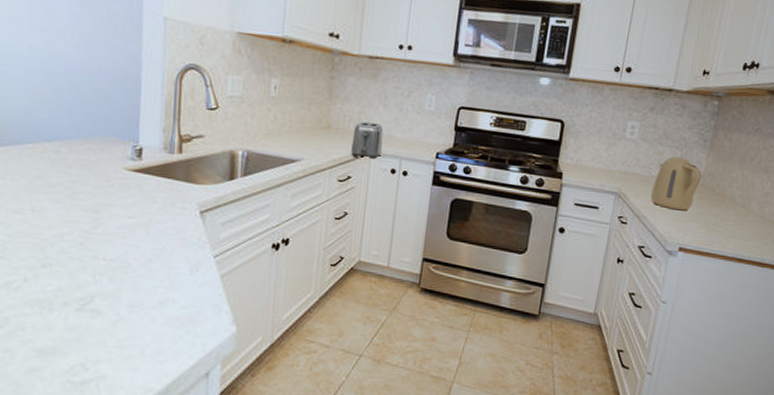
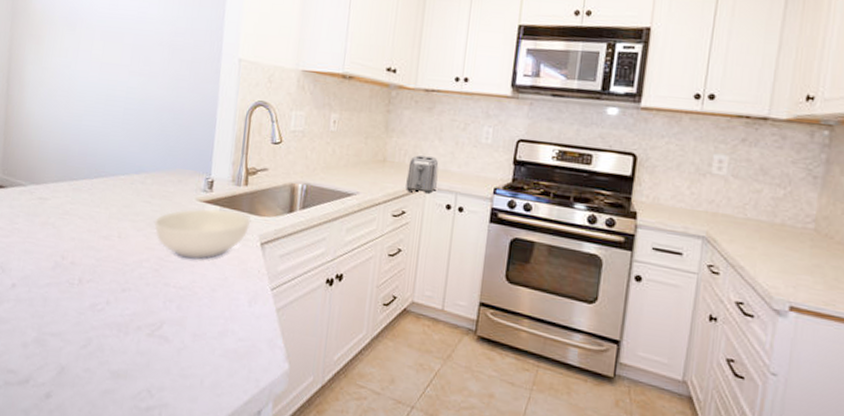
bowl: none [74,178,188,230] -> present [153,209,251,259]
kettle: present [651,156,702,211] -> none [748,196,814,262]

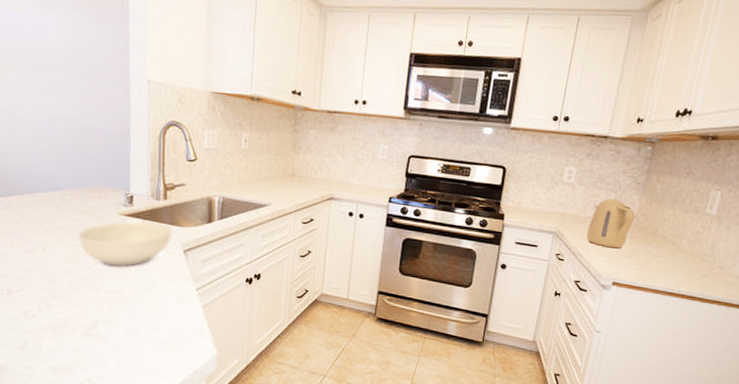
toaster: present [406,155,439,195] -> none [313,170,342,204]
kettle: none [748,196,814,262] -> present [586,199,635,249]

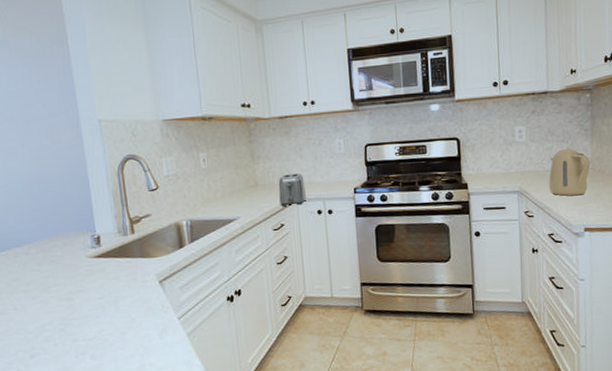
bowl: present [77,222,173,267] -> none [47,259,145,312]
toaster: none [313,170,342,204] -> present [278,173,306,207]

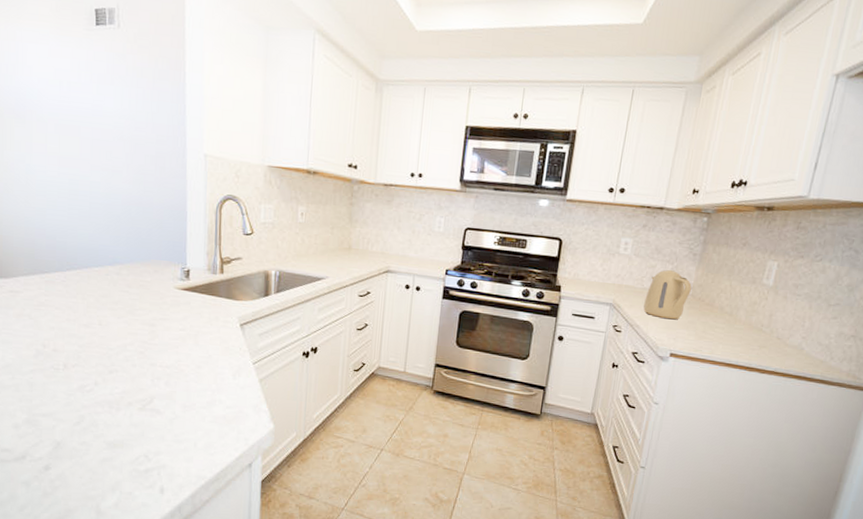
toaster: present [278,173,306,207] -> none [370,243,398,277]

